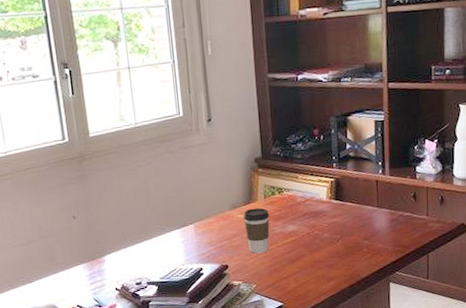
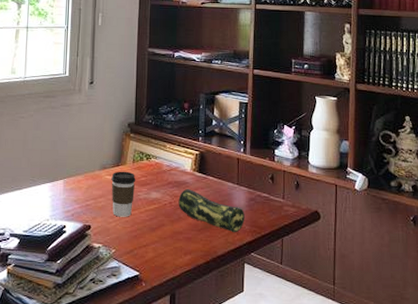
pencil case: none [316,217,387,255] -> present [178,188,245,233]

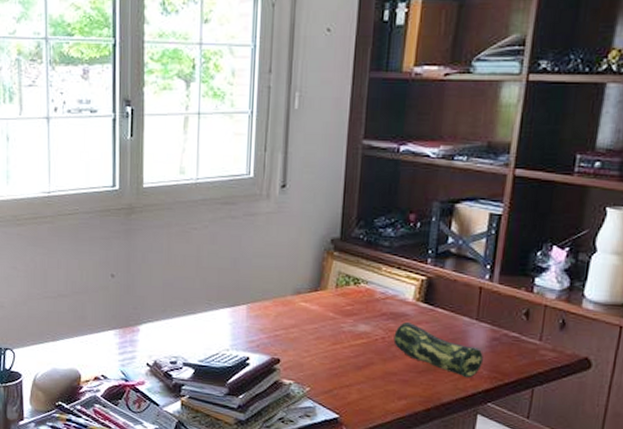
coffee cup: present [111,171,136,217] -> none [307,297,339,352]

